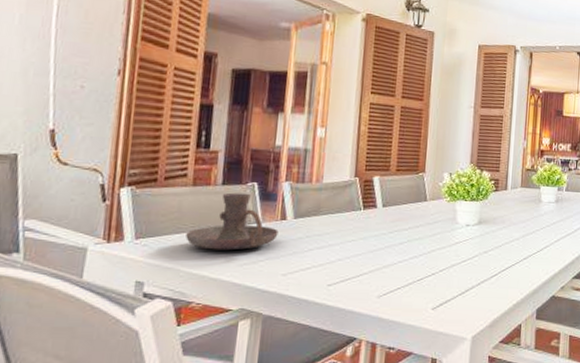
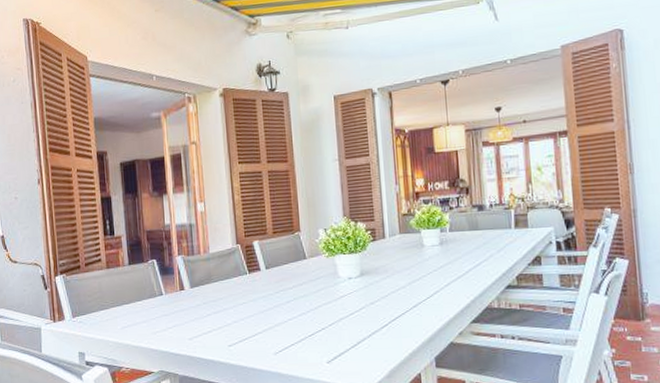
candle holder: present [186,192,279,251] -> none [108,270,180,322]

